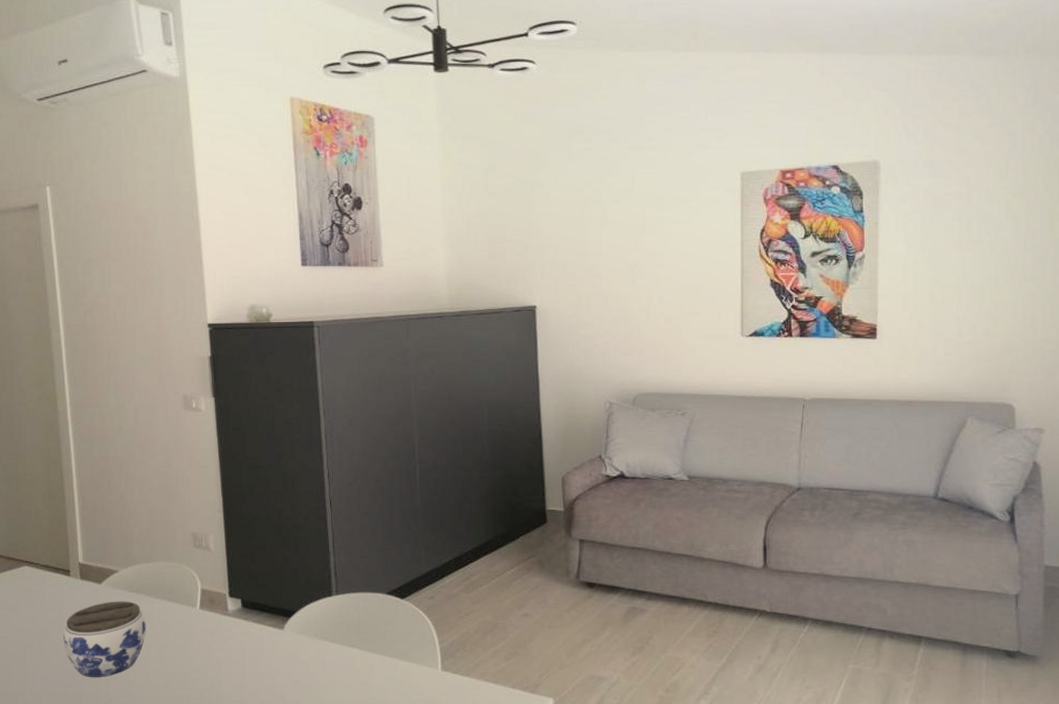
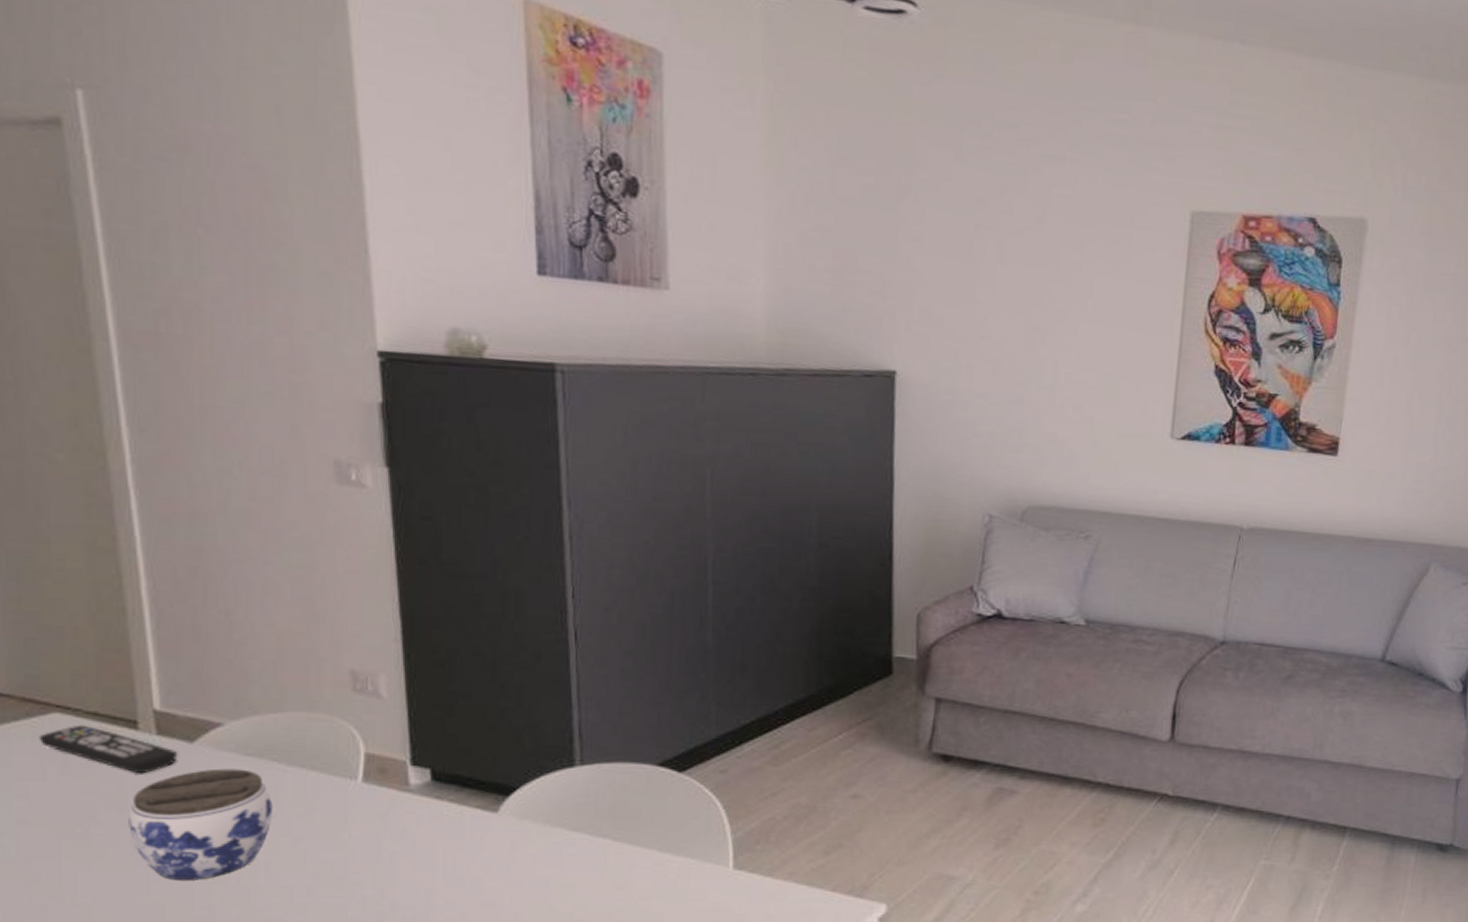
remote control: none [15,573,92,606] -> present [38,724,178,774]

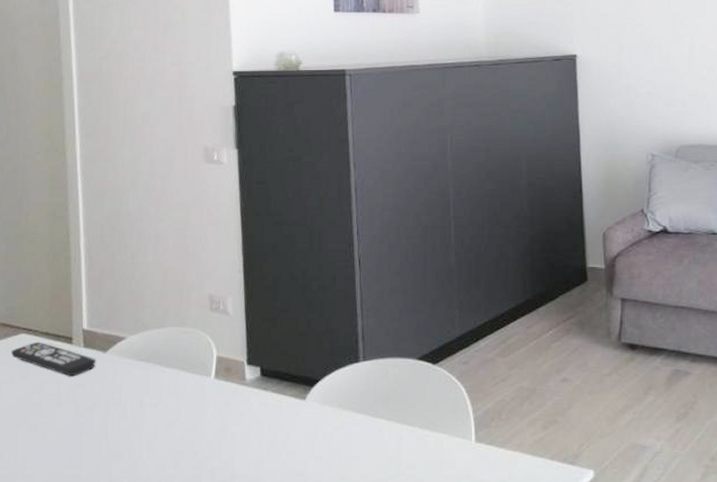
jar: present [128,768,273,880] -> none [61,371,155,456]

